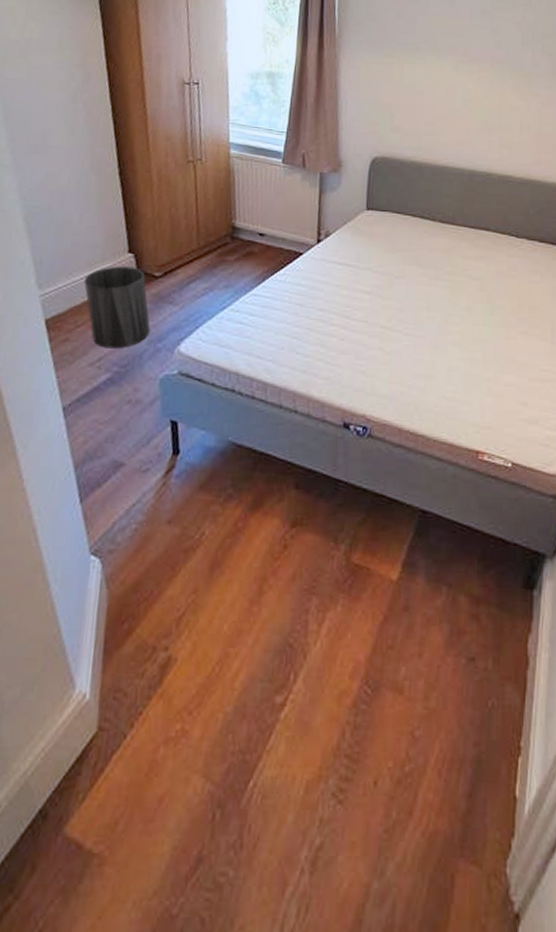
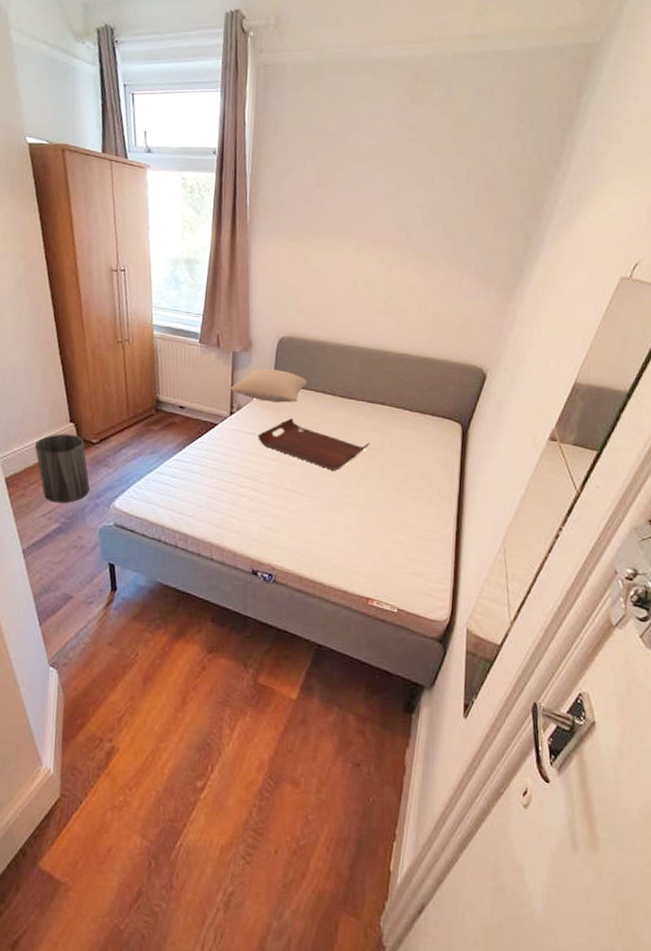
pillow: none [316,190,404,229] -> present [229,368,308,403]
serving tray: none [348,245,475,304] -> present [257,417,370,471]

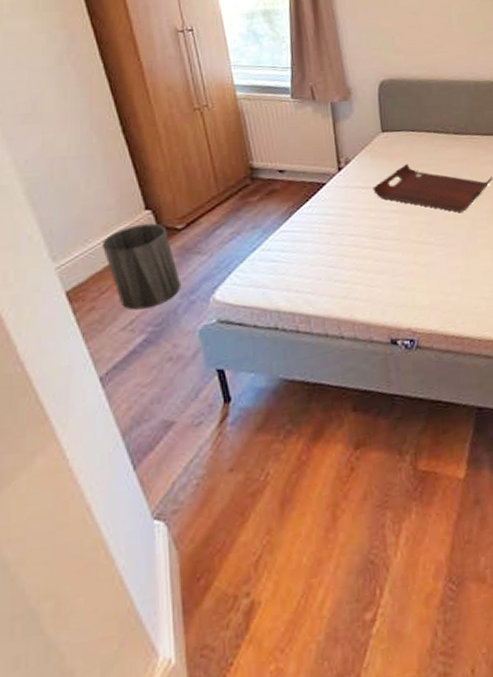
pillow: present [229,368,308,403] -> none [333,115,418,151]

